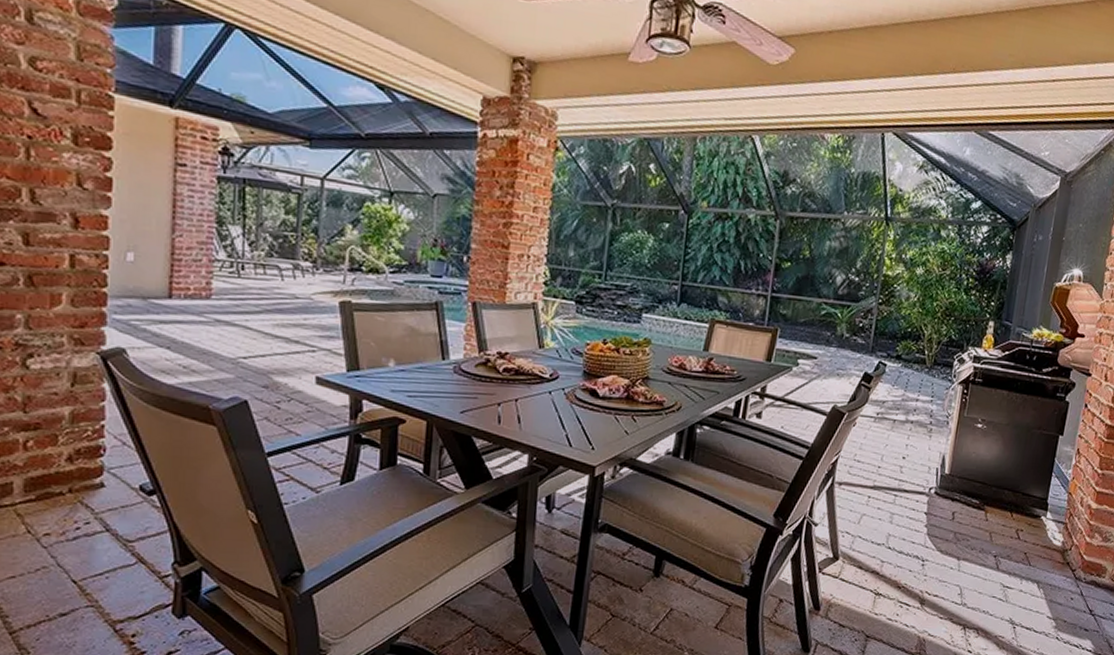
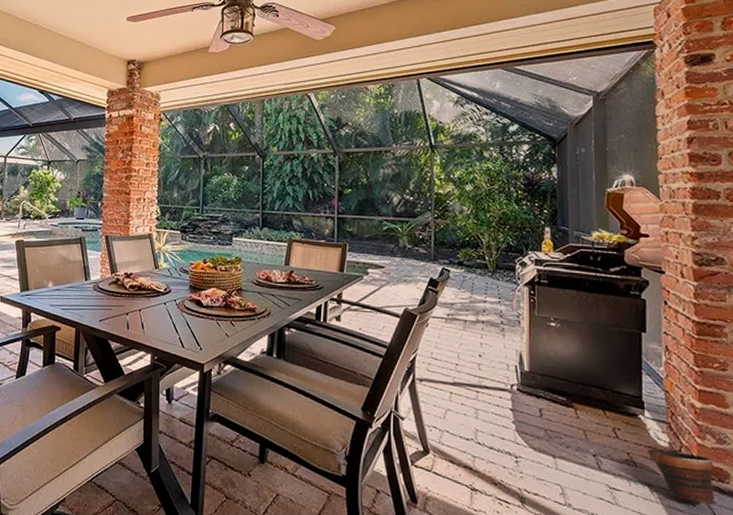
planter pot: none [1042,548,1096,597] -> present [648,449,718,505]

